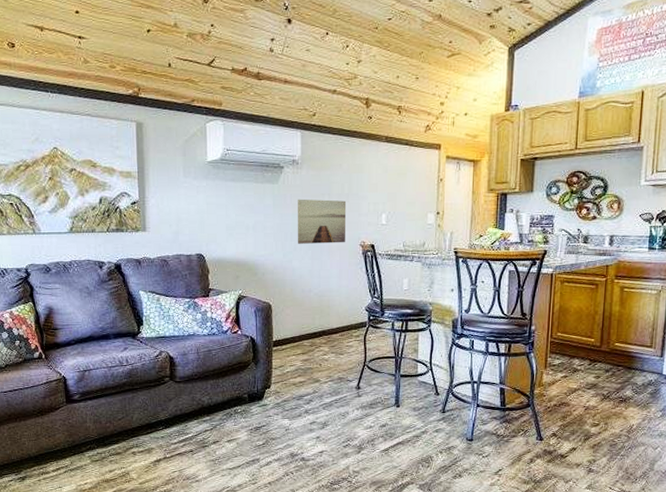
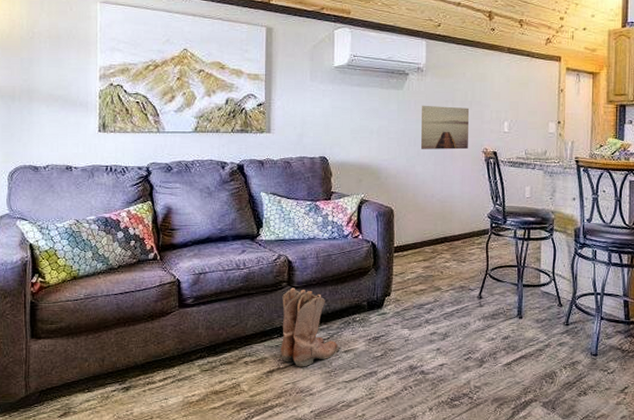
boots: none [165,382,223,456] -> present [281,287,340,367]

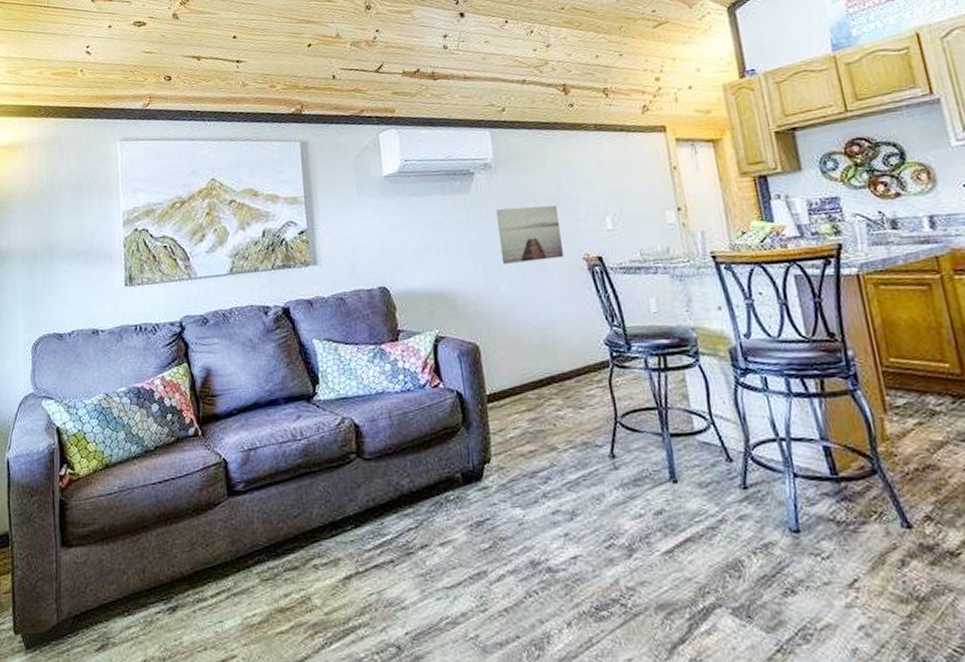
boots: present [281,287,340,367] -> none [352,460,433,570]

